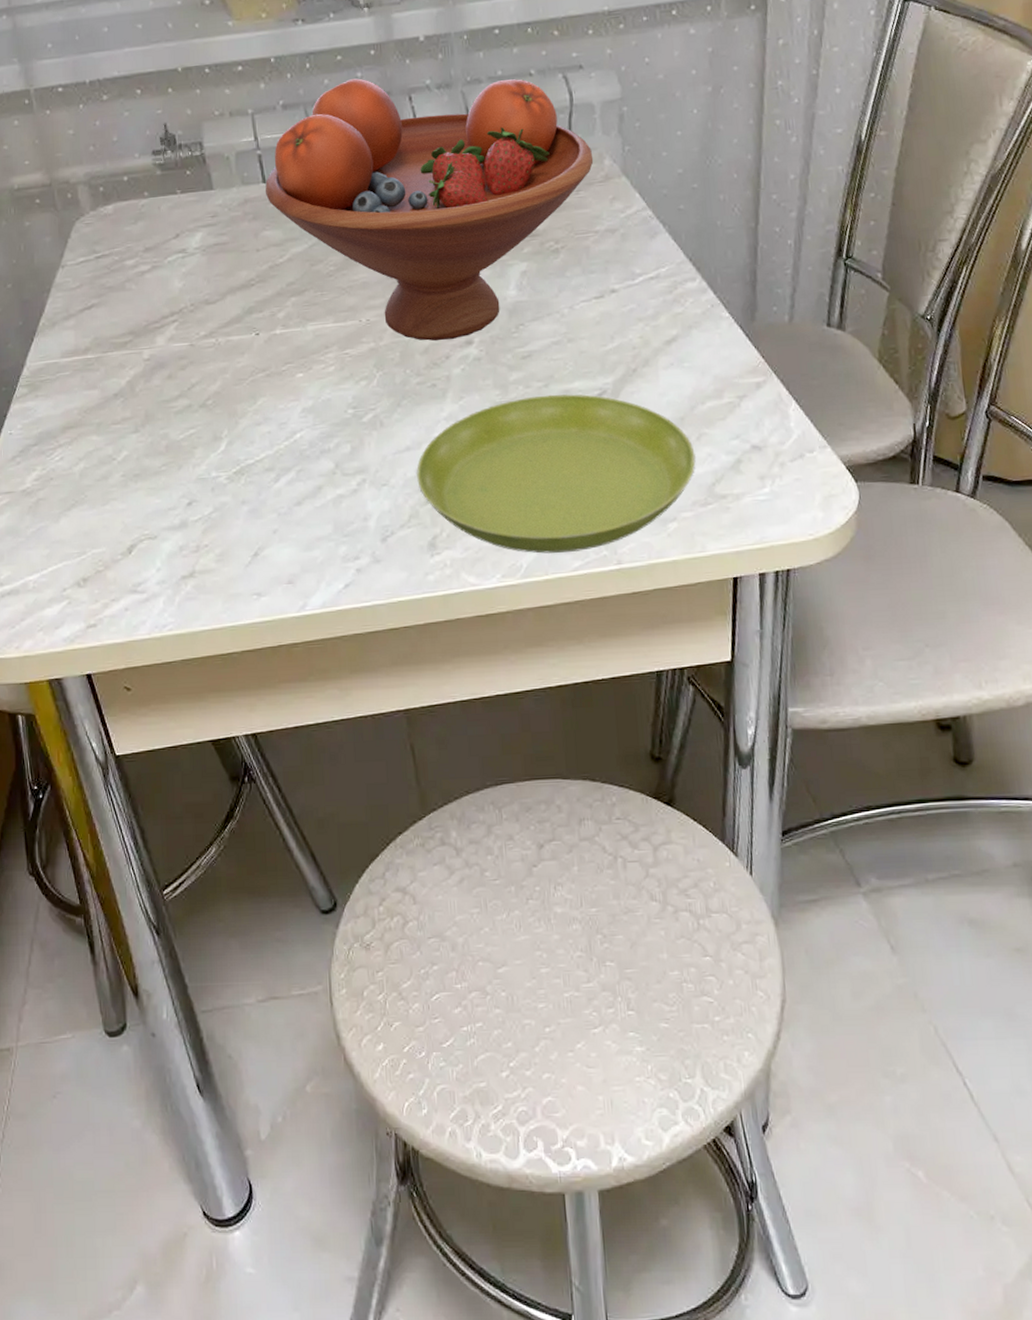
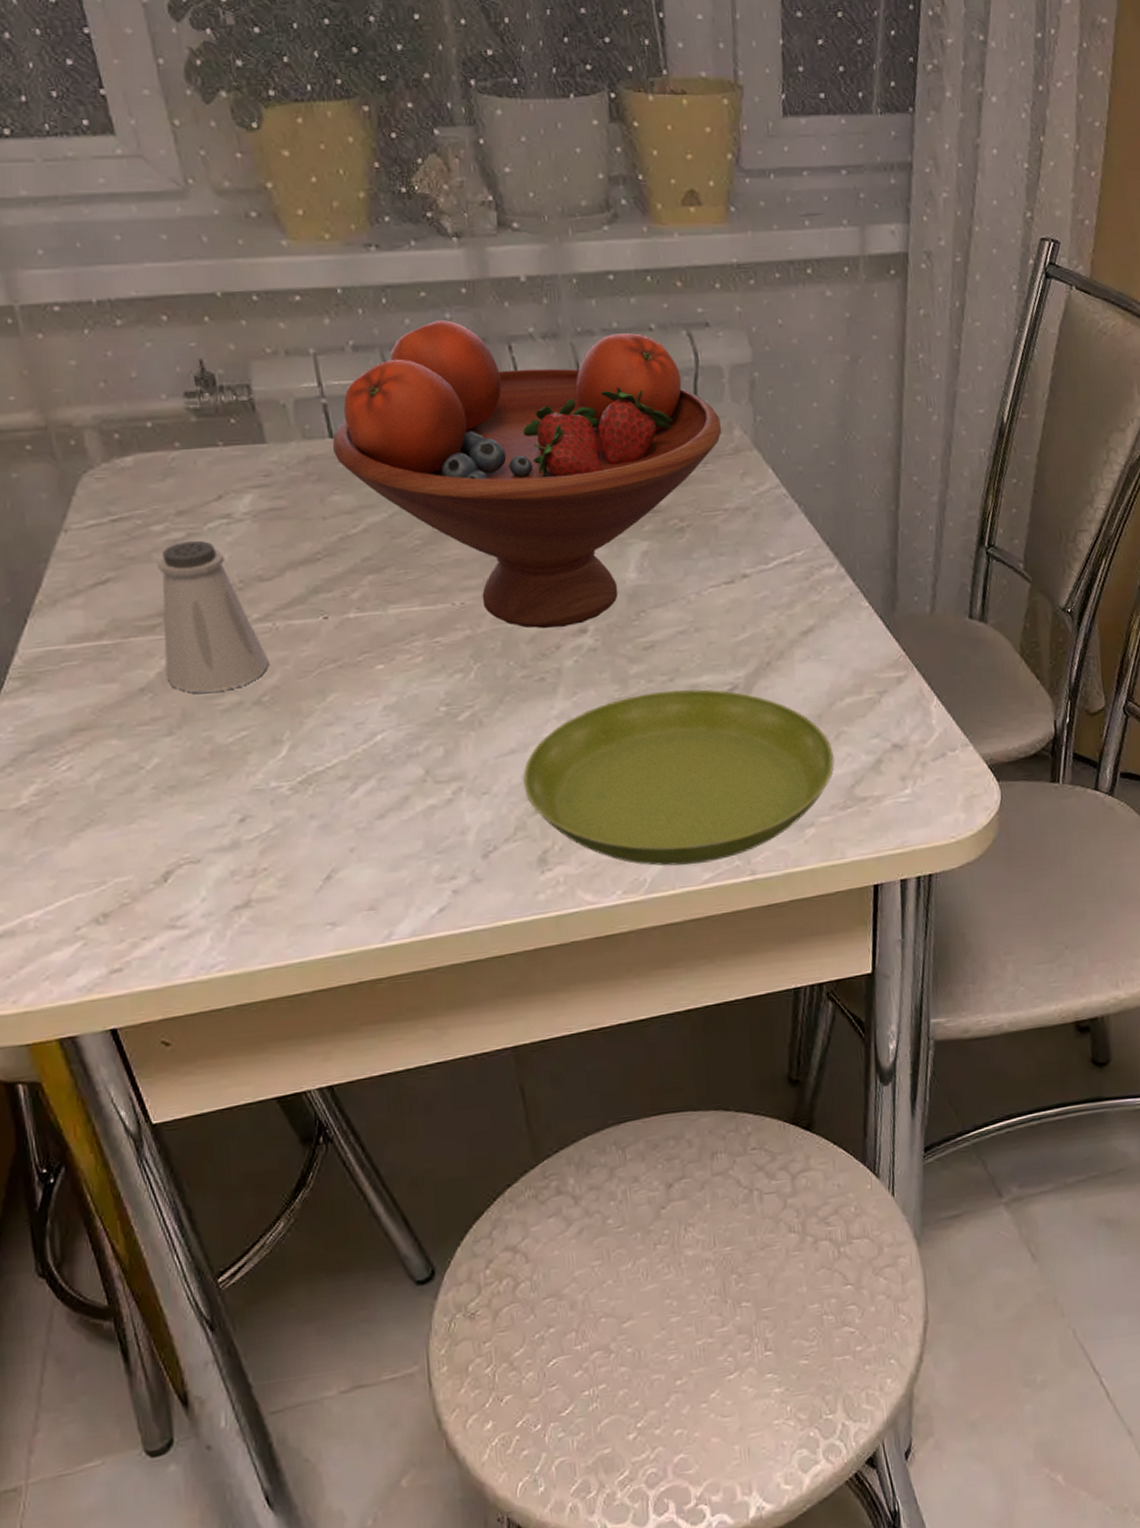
saltshaker: none [129,271,212,397] -> present [157,540,269,693]

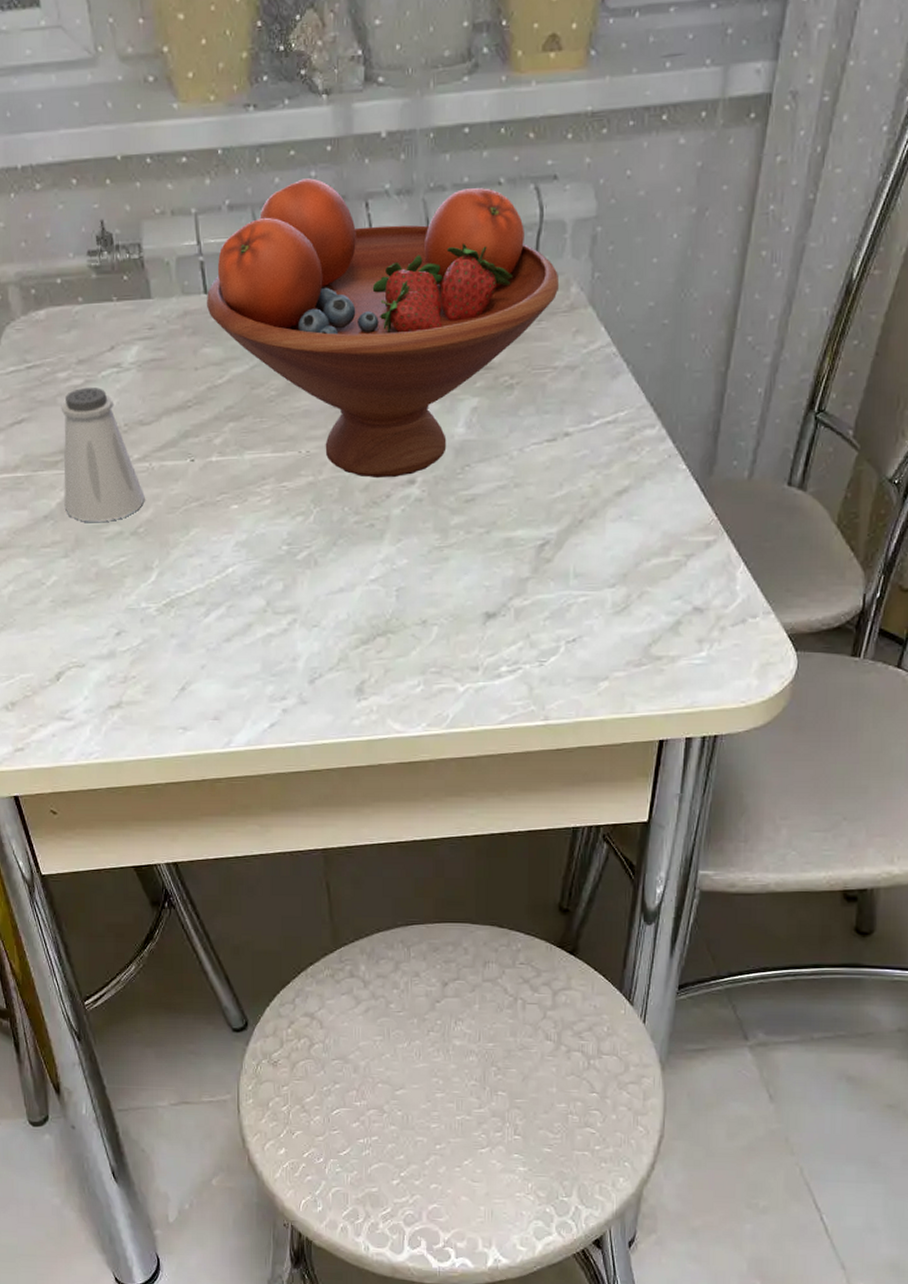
saucer: present [523,689,835,866] -> none [349,542,634,705]

